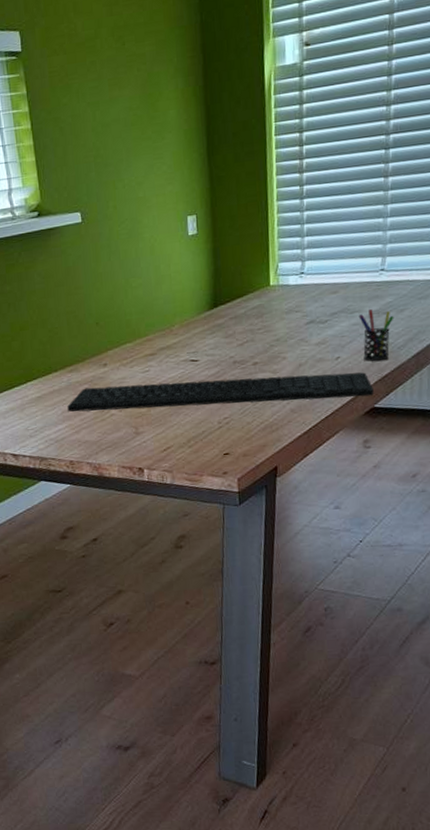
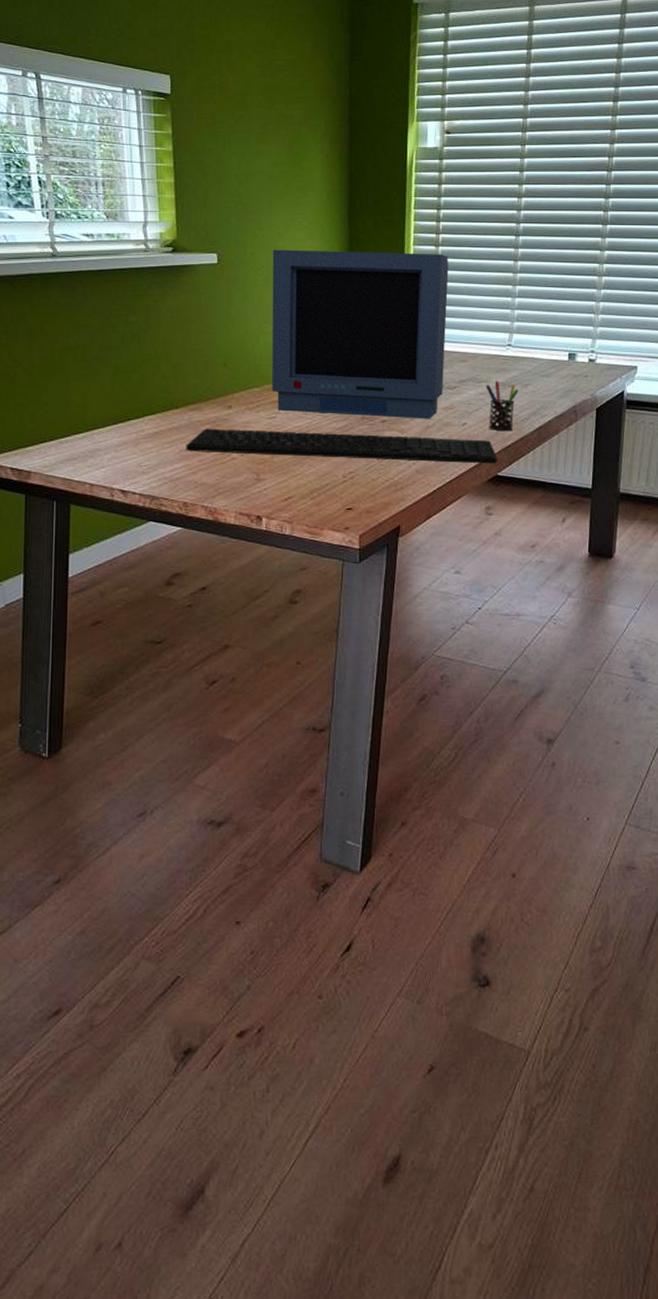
monitor: none [134,181,315,364] -> present [272,249,449,419]

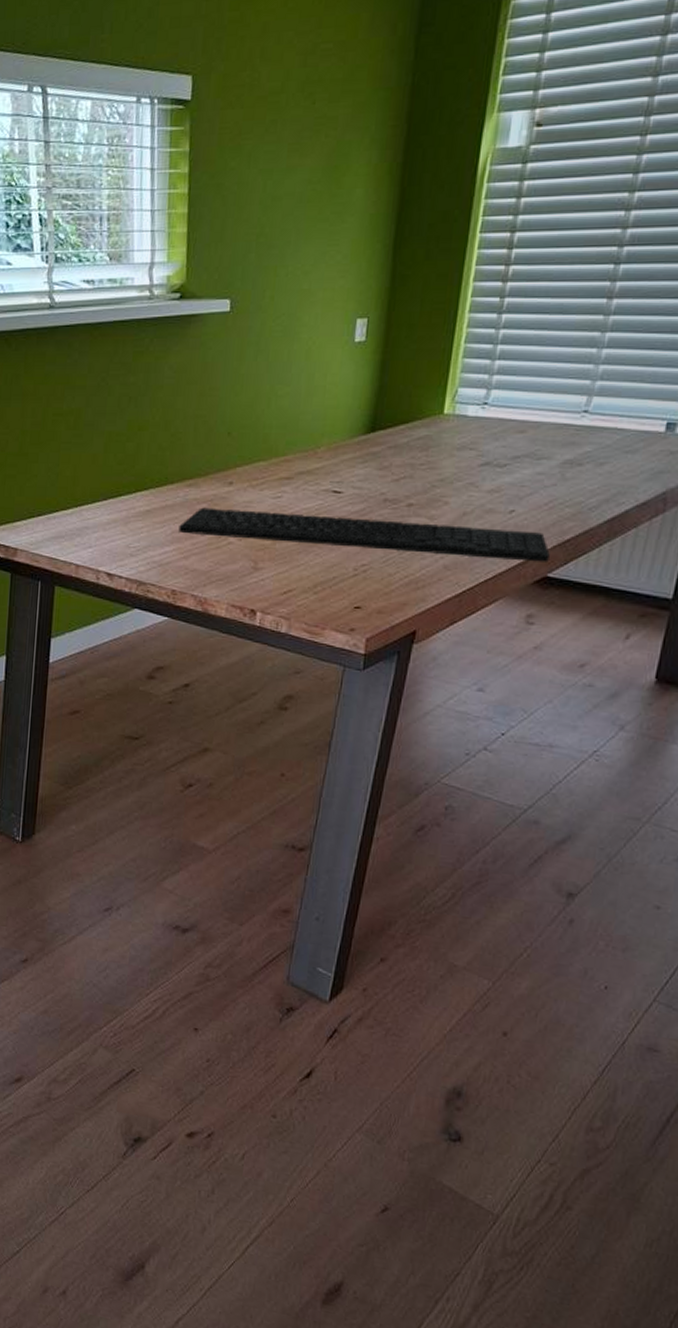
monitor: present [272,249,449,419] -> none [280,291,518,504]
pen holder: present [485,381,519,430] -> none [544,458,591,521]

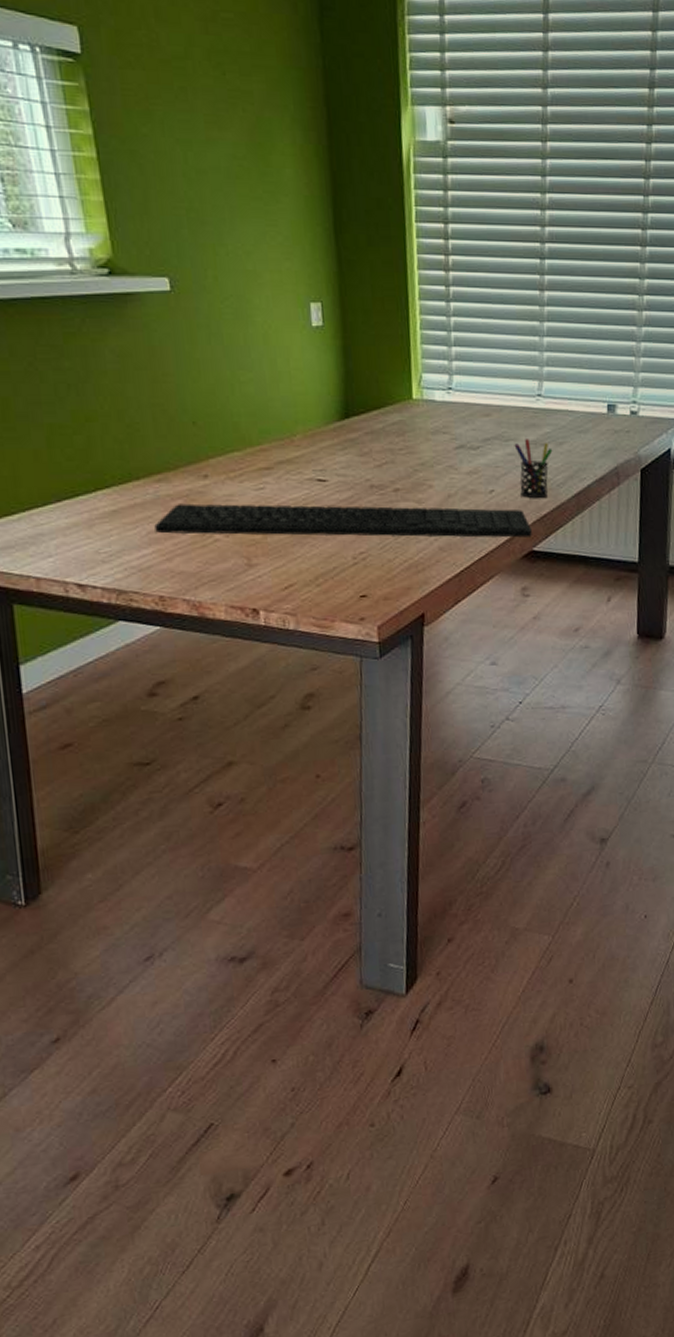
pen holder: none [544,458,591,521] -> present [514,439,553,498]

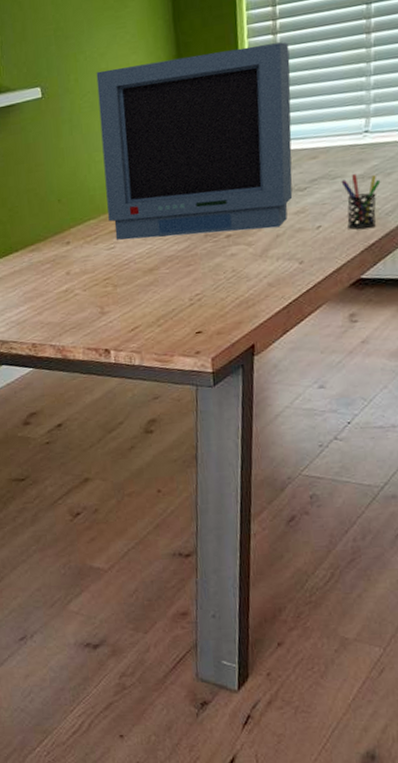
keyboard: present [154,503,532,538] -> none [29,241,360,293]
monitor: none [240,272,465,487] -> present [96,42,293,240]

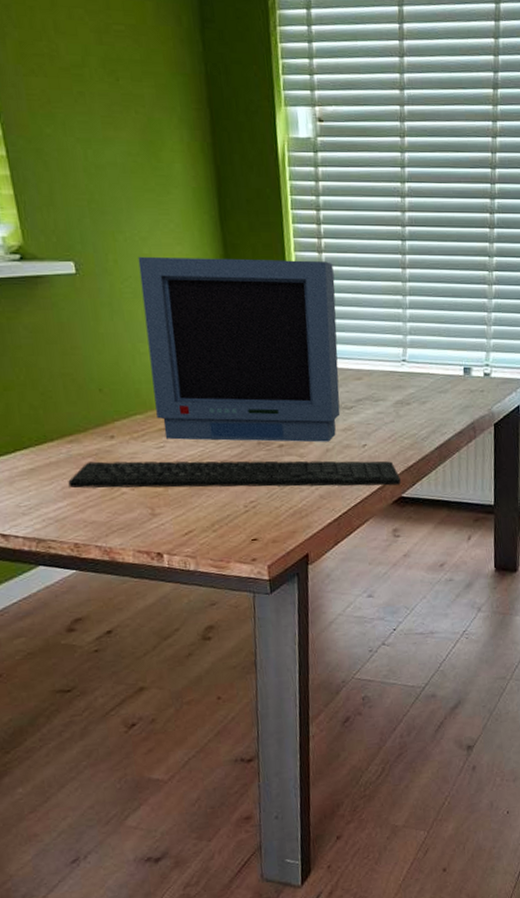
keyboard: none [29,241,360,293] -> present [68,460,401,489]
pen holder: present [341,174,381,230] -> none [383,399,417,451]

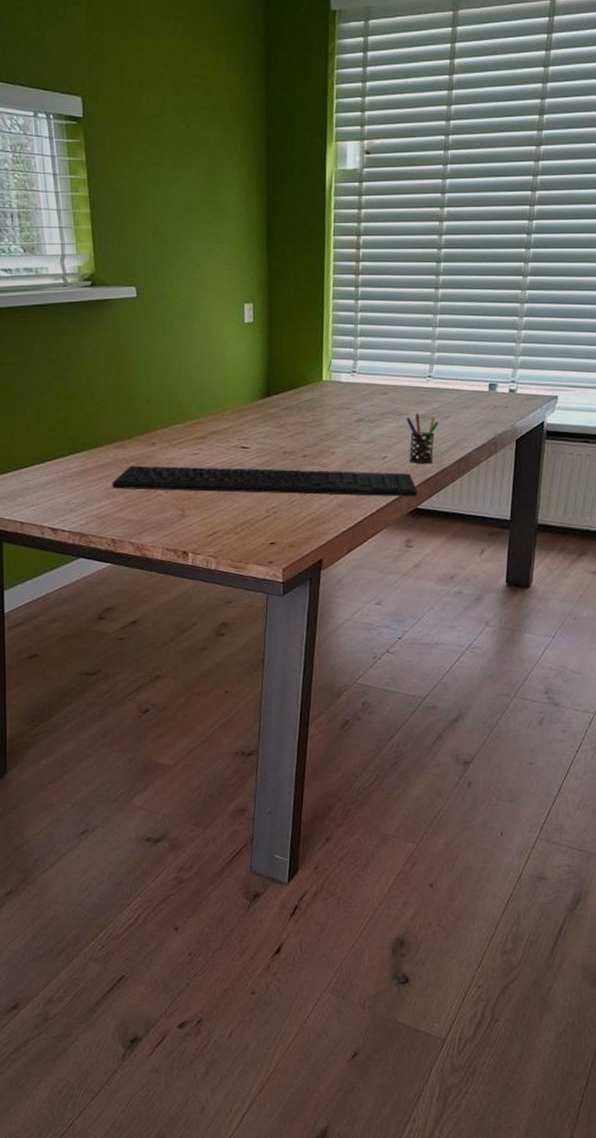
monitor: present [138,256,340,442] -> none [191,281,369,453]
pen holder: none [383,399,417,451] -> present [406,413,439,463]

